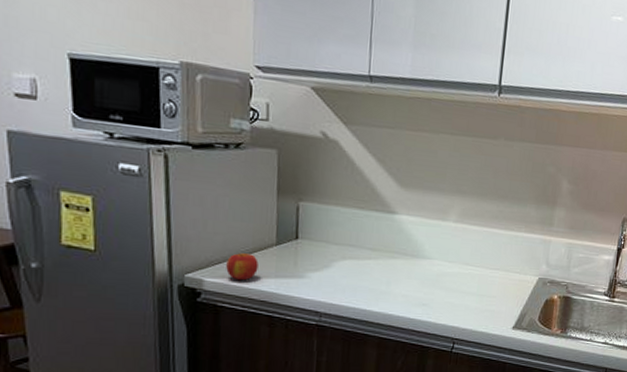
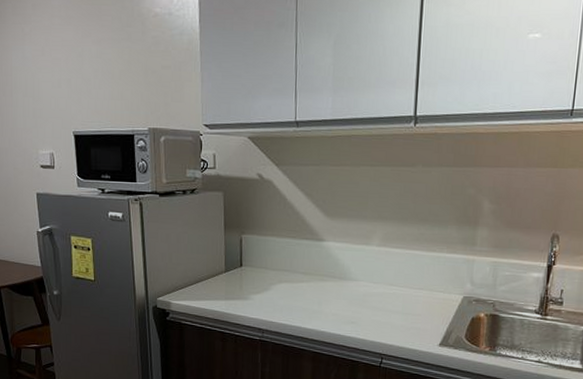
apple: present [226,253,259,281] -> none [187,280,212,303]

